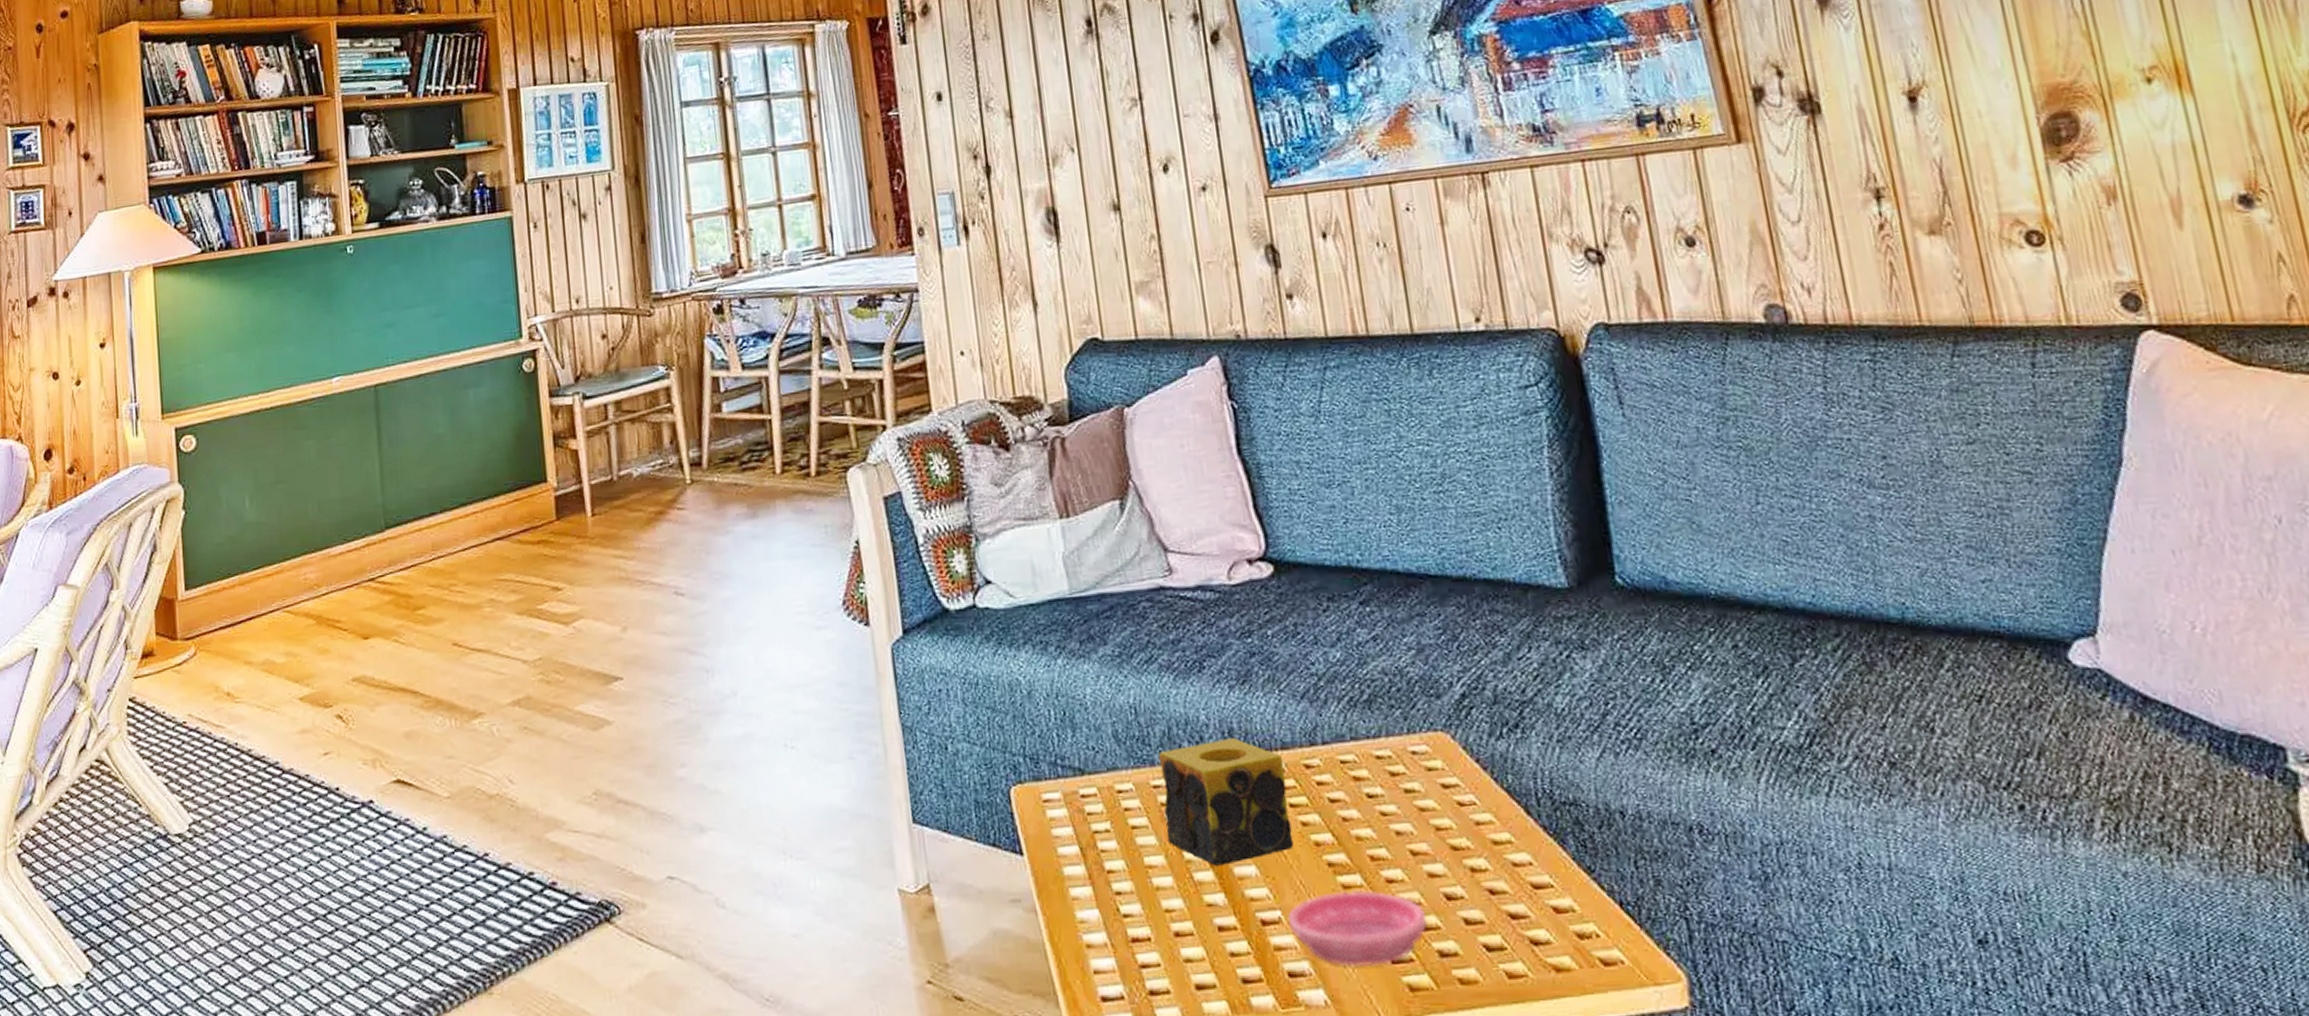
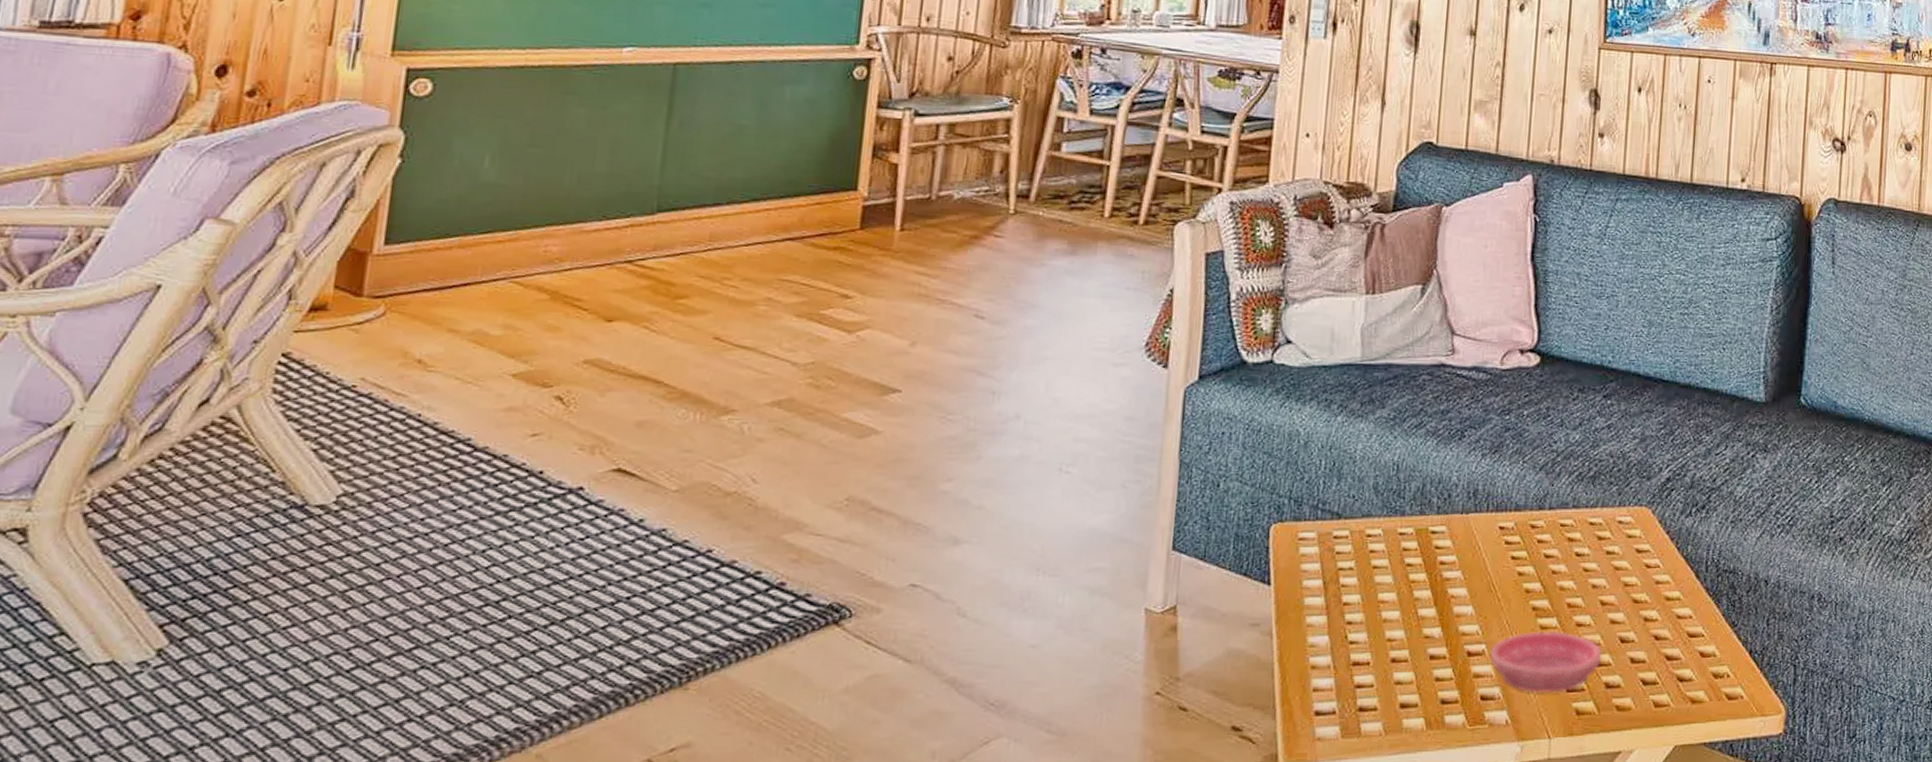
candle: present [1158,738,1294,866] -> none [1402,498,1513,604]

